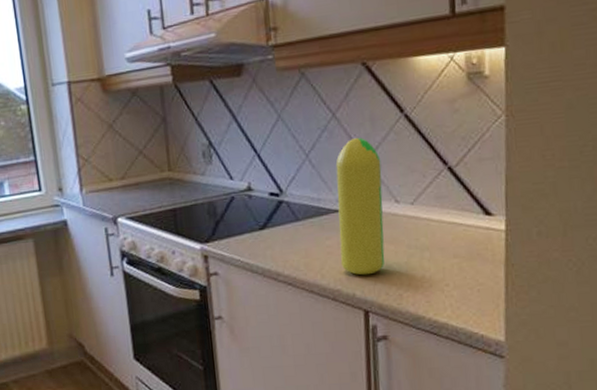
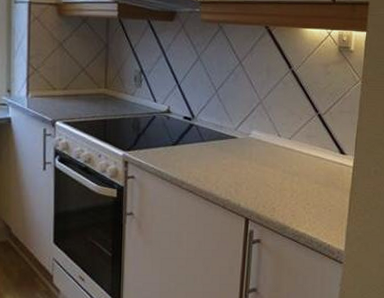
bottle: present [335,138,385,276] -> none [232,83,271,190]

